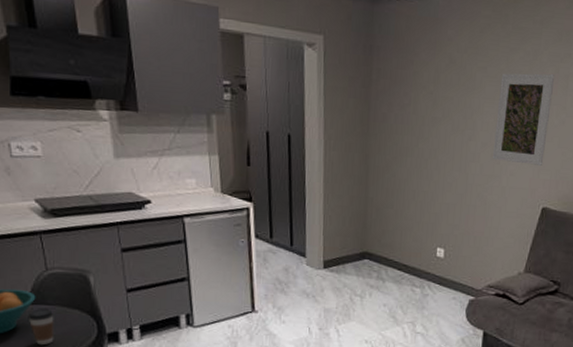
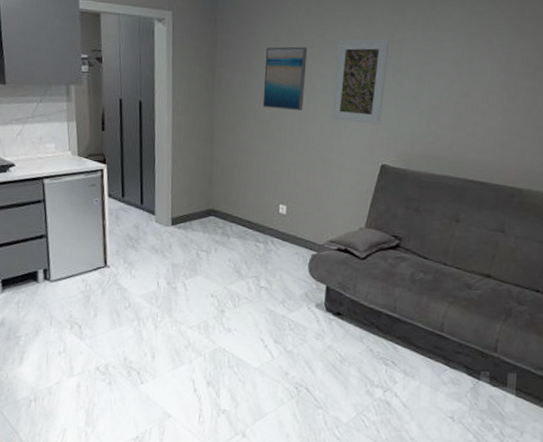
wall art: none [420,79,469,150] -> present [262,46,308,111]

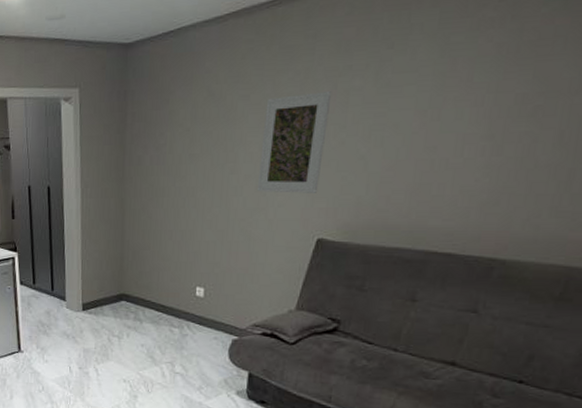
wall art: present [262,46,308,111] -> none [177,111,230,185]

